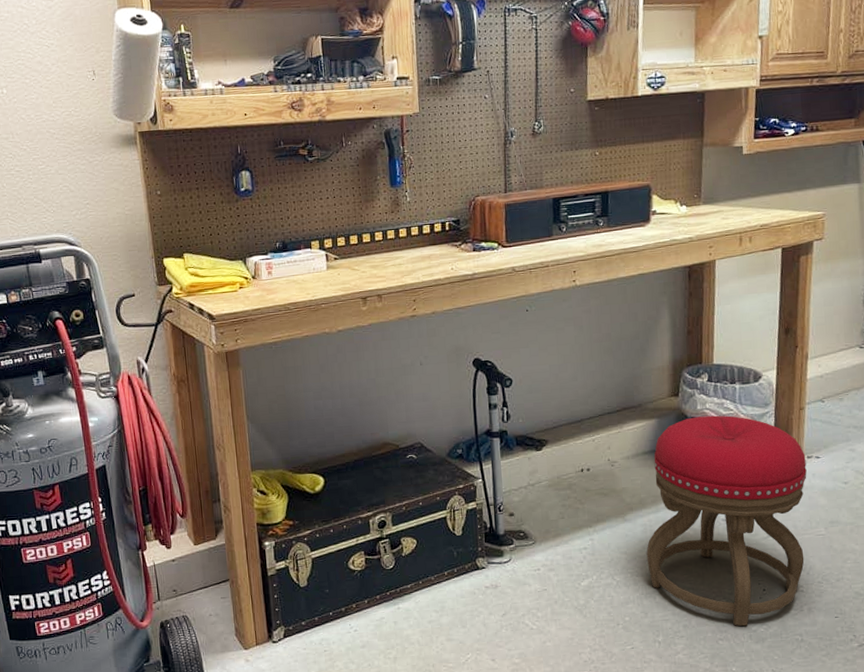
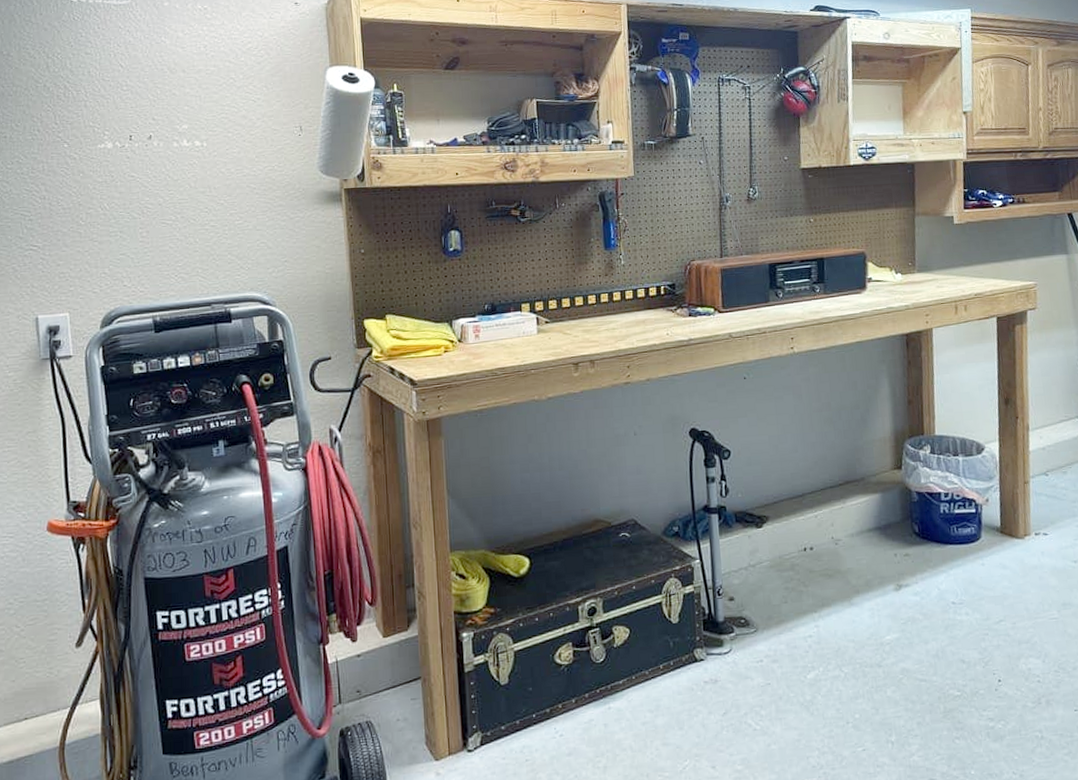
stool: present [646,415,807,627] -> none [875,489,1039,723]

